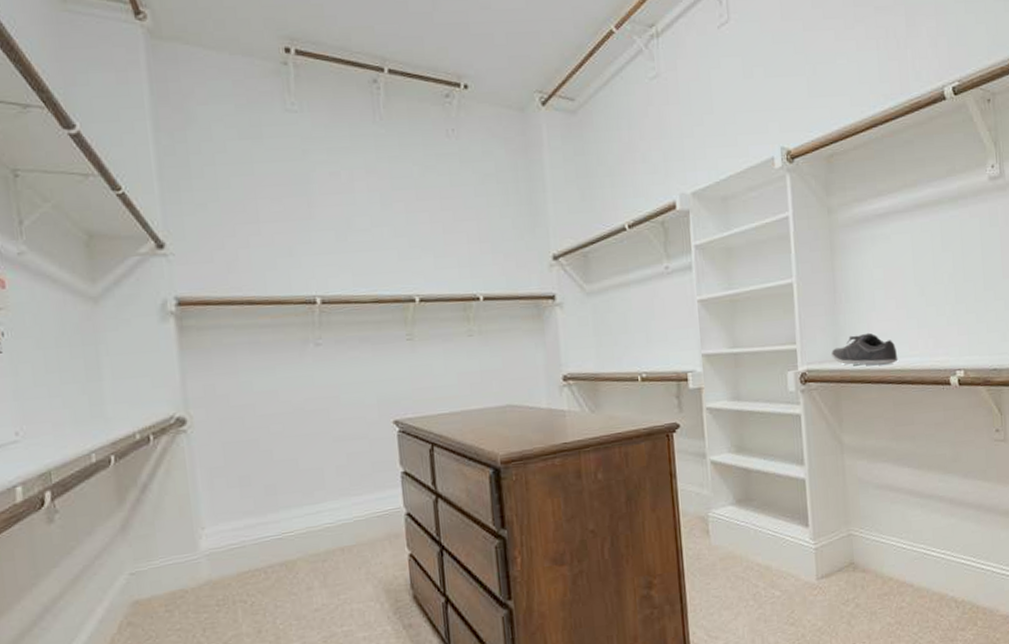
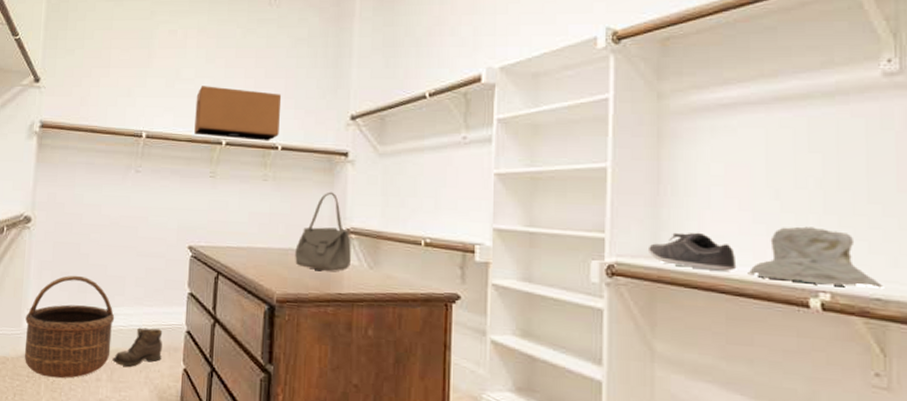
basket: none [201,476,320,600] -> present [24,275,115,379]
boot: none [323,518,382,567] -> present [112,327,163,367]
box: none [376,235,479,294] -> present [194,86,282,141]
handbag: none [513,339,572,424] -> present [295,192,351,272]
hat: none [906,316,997,365] -> present [748,226,882,288]

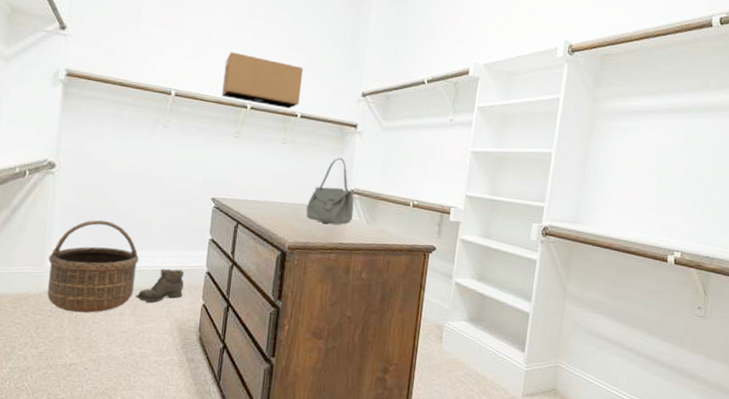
shoe: present [647,232,737,271] -> none [571,205,628,235]
hat: present [748,226,882,288] -> none [633,204,712,250]

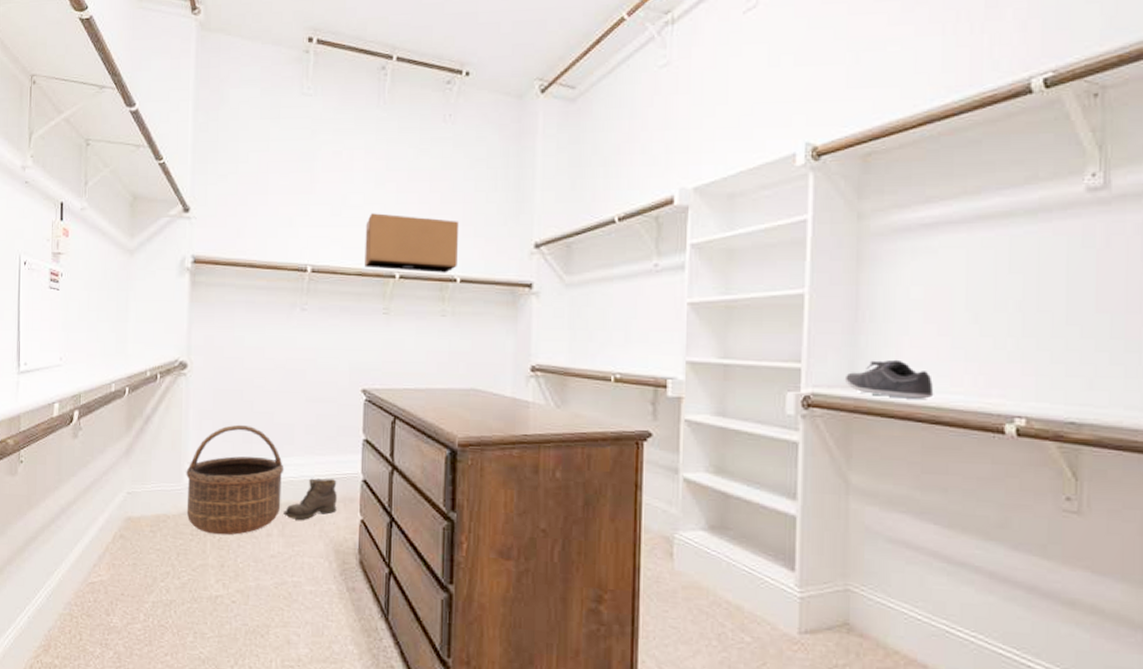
handbag: present [306,157,354,225] -> none [477,326,537,413]
shoe: none [571,205,628,235] -> present [844,359,934,399]

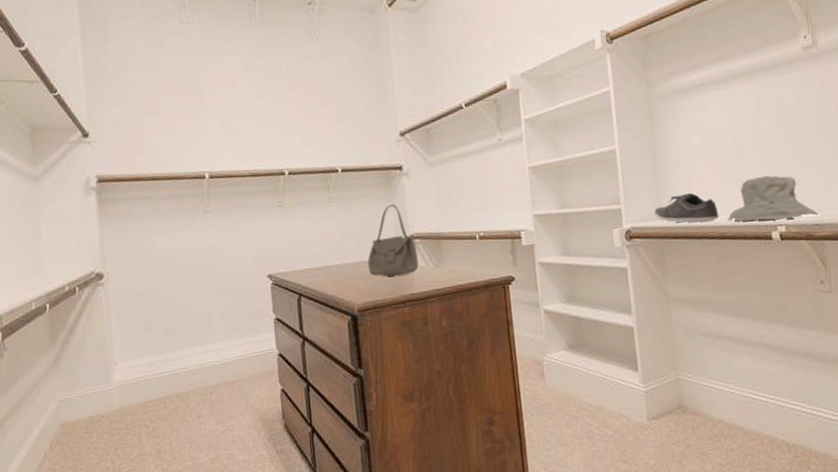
basket: present [186,424,284,535] -> none [114,321,208,425]
boot: present [283,478,337,520] -> none [210,357,258,399]
box: present [365,213,460,273] -> none [253,120,337,169]
handbag: none [477,326,537,413] -> present [367,204,419,277]
hat: none [944,350,1077,412] -> present [727,175,819,222]

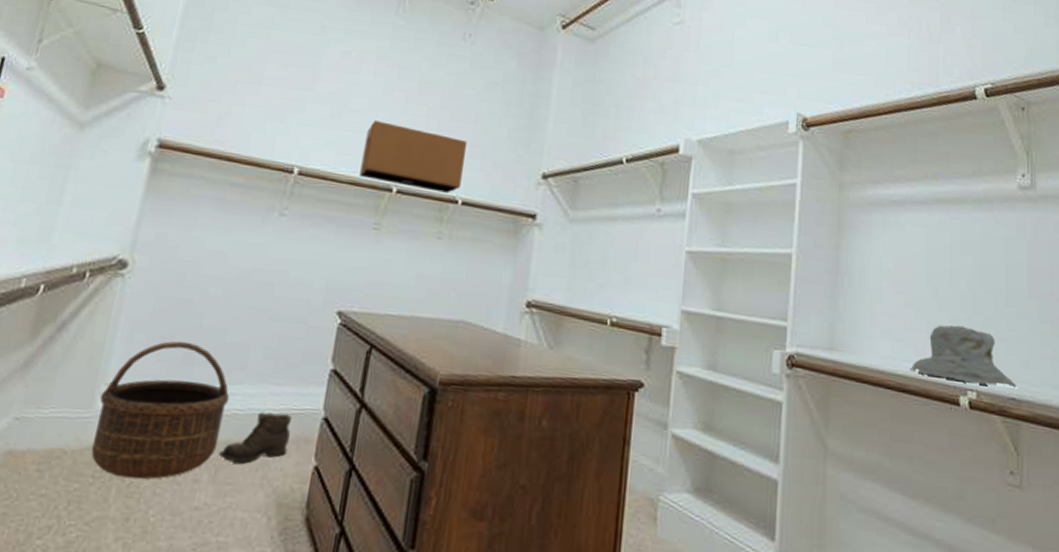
basket: none [114,321,208,425] -> present [91,341,230,480]
boot: none [210,357,258,399] -> present [219,412,293,464]
box: none [253,120,337,169] -> present [359,120,468,193]
handbag: present [367,204,419,277] -> none [465,257,532,351]
shoe: present [654,192,720,223] -> none [825,324,901,367]

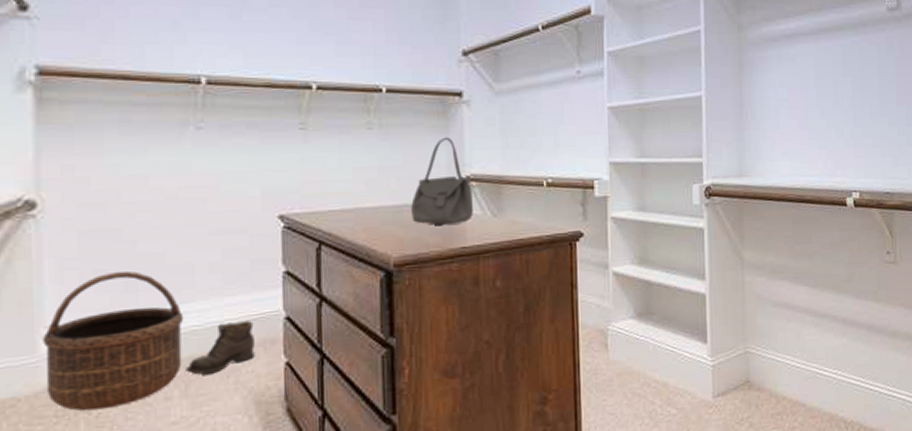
box: present [359,120,468,193] -> none [272,17,382,83]
handbag: none [465,257,532,351] -> present [411,137,473,226]
hat: present [910,324,1016,388] -> none [806,138,890,186]

